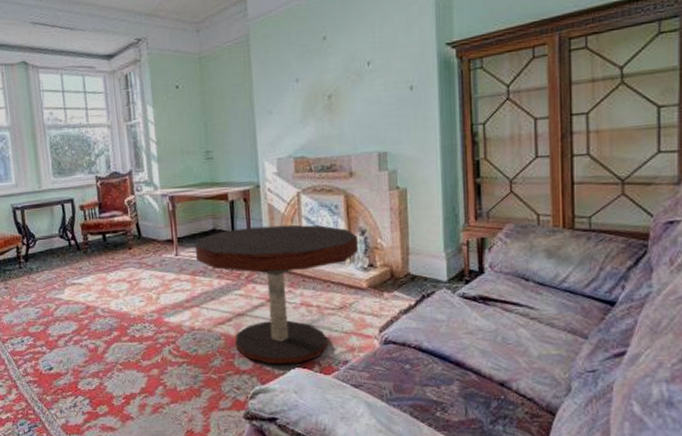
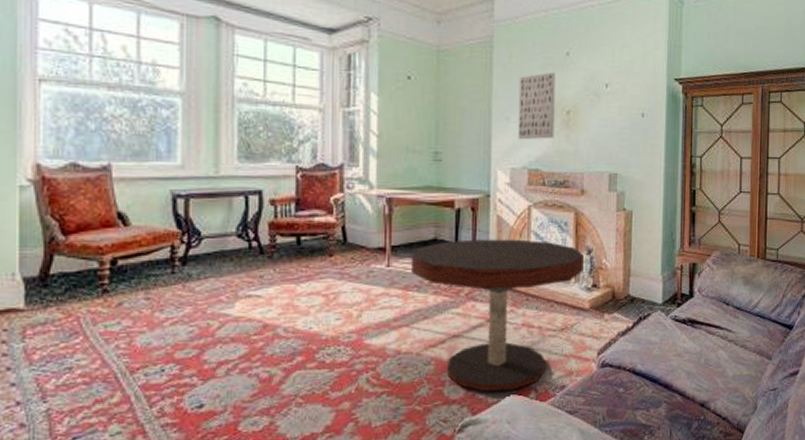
wall art: none [277,59,317,130] -> present [517,72,555,140]

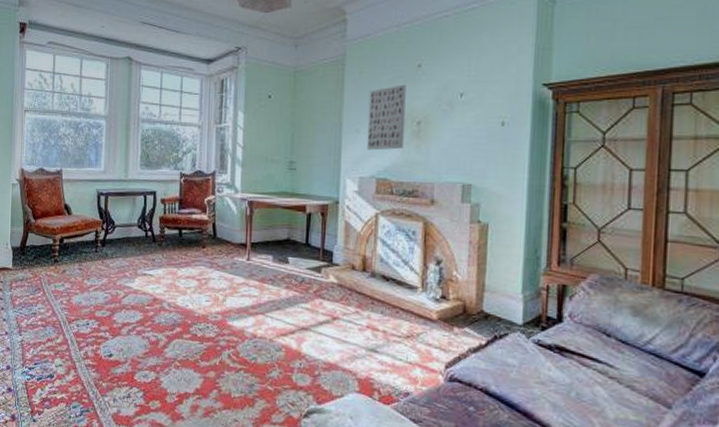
coffee table: present [412,239,585,392] -> none [267,241,433,388]

